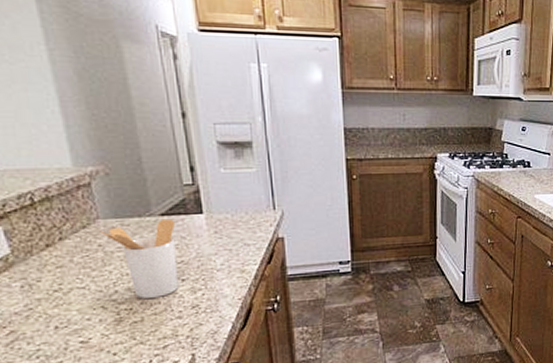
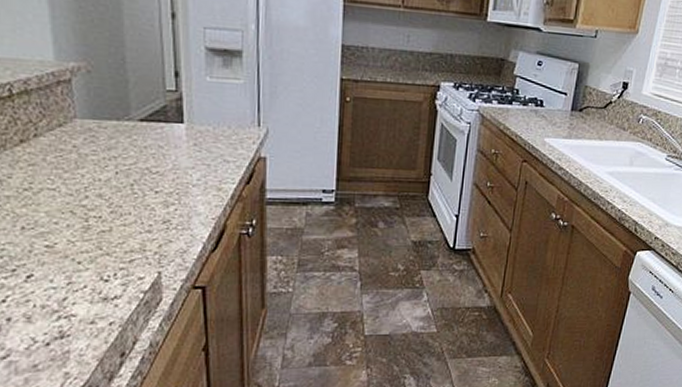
utensil holder: present [100,218,179,299] -> none [76,124,153,208]

